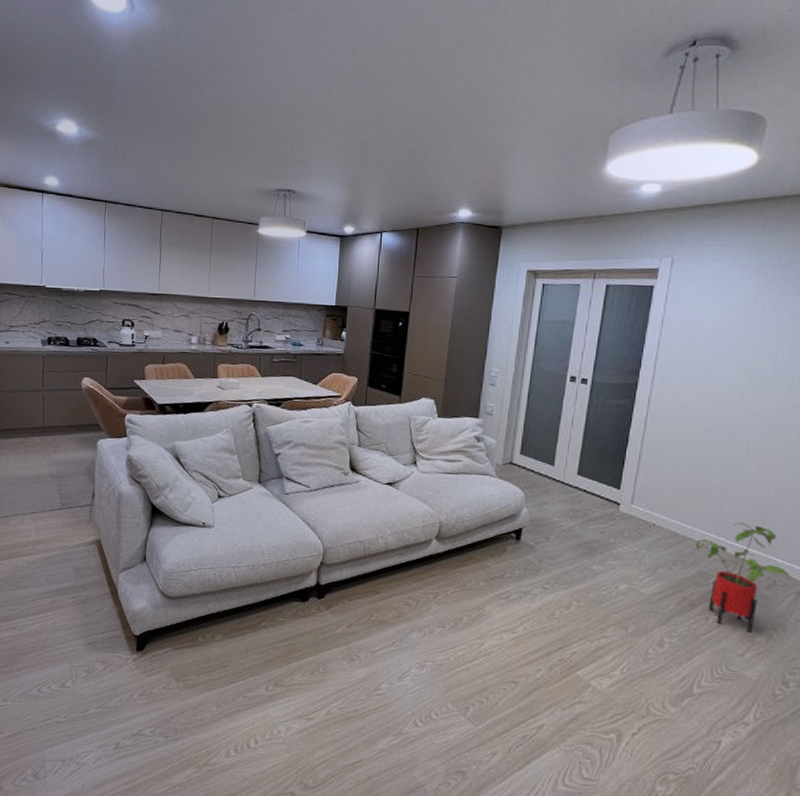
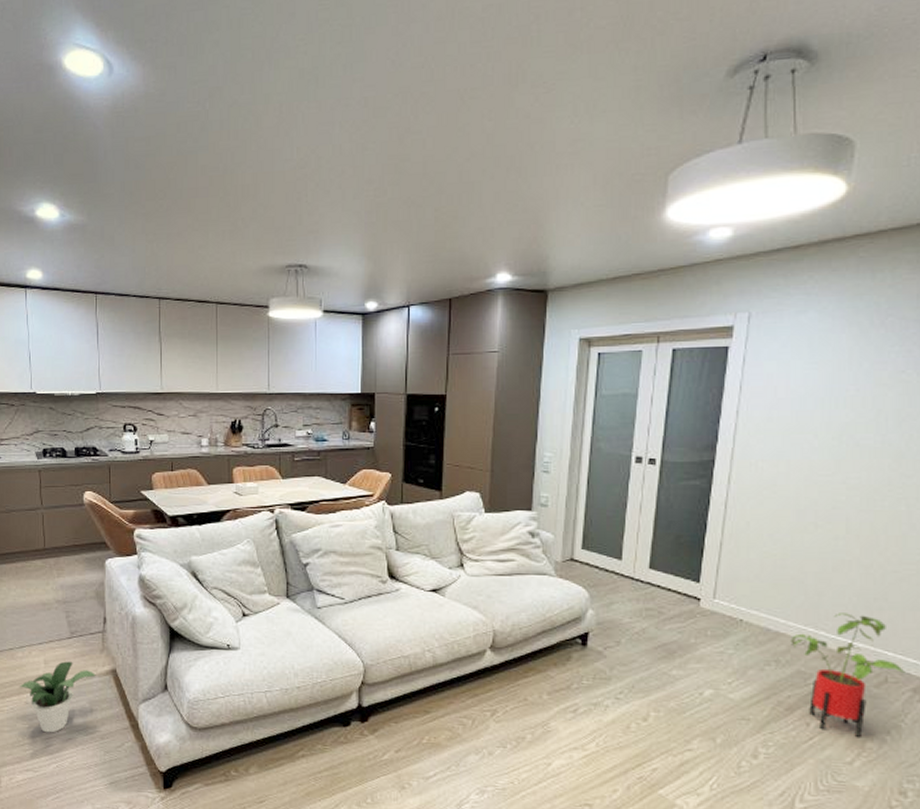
potted plant: none [11,530,82,595] -> present [20,661,96,733]

